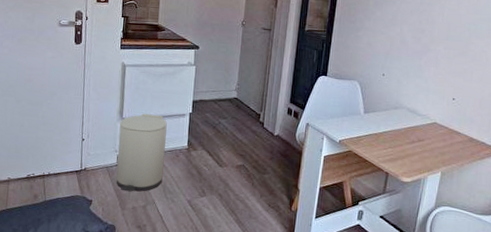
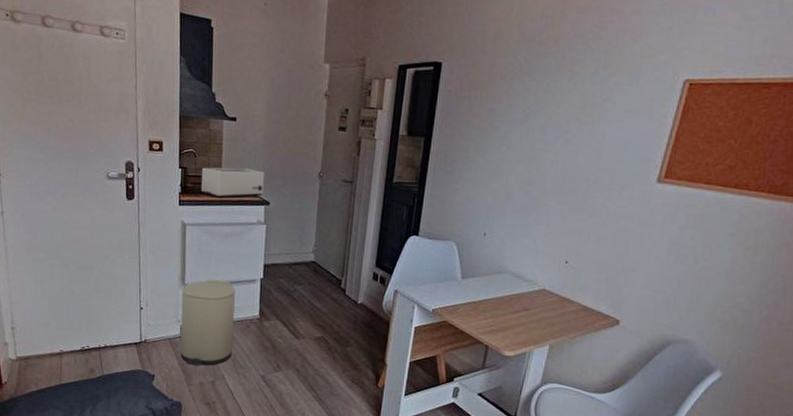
toaster: none [140,16,195,43] -> present [200,167,264,198]

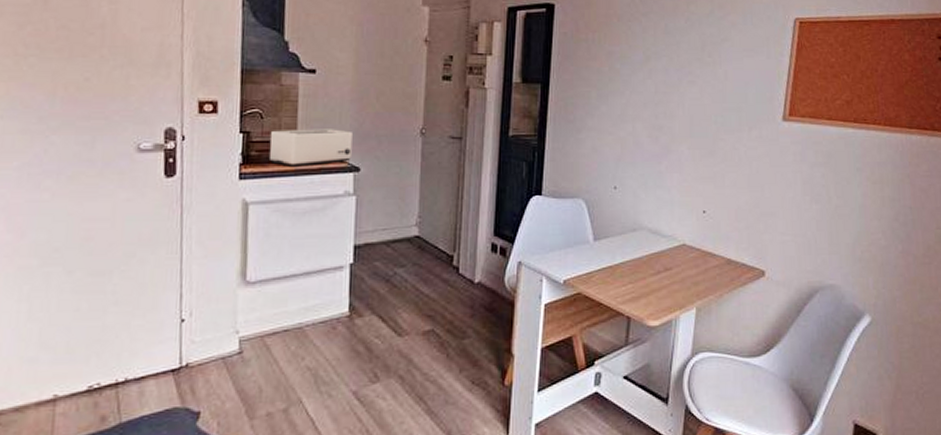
pedal bin: present [180,279,235,366] -> none [238,271,316,391]

